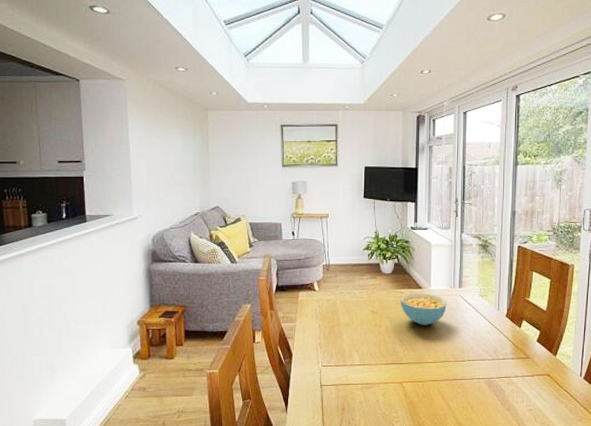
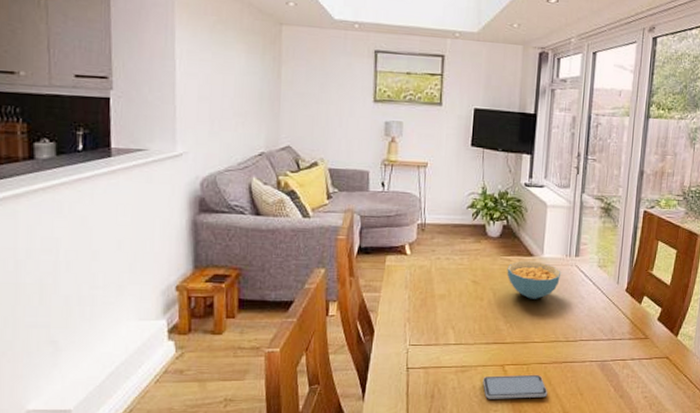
smartphone: none [385,390,442,412] -> present [483,374,548,399]

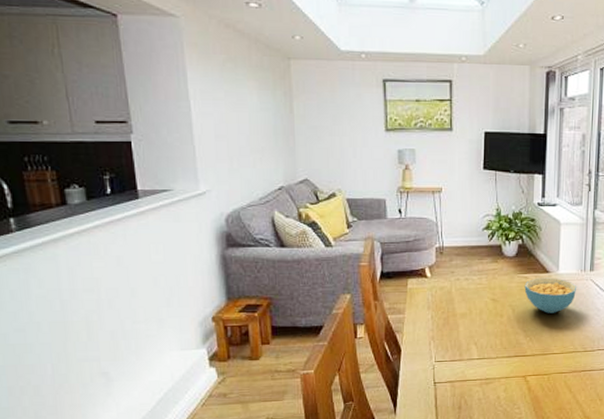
smartphone: present [483,374,548,399] -> none [506,383,569,408]

